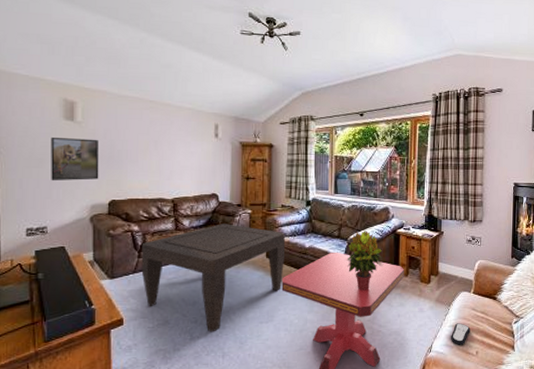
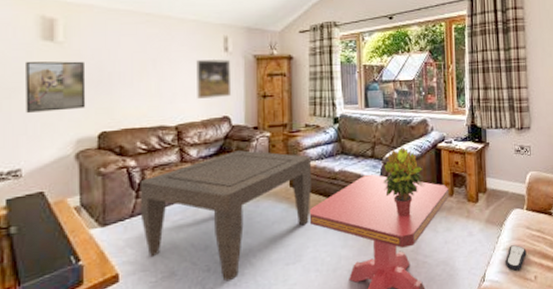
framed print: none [191,143,220,177] -> present [196,58,232,99]

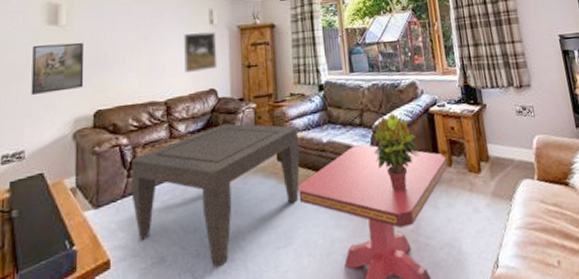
remote control: present [504,245,527,271] -> none [519,222,545,255]

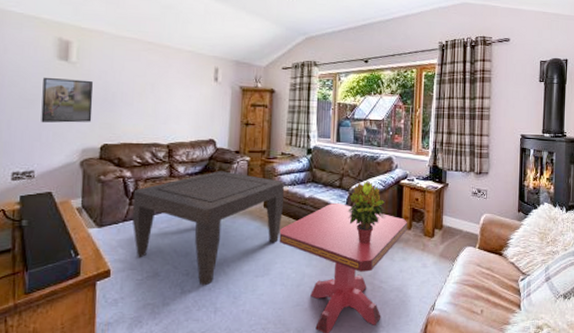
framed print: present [184,31,218,73] -> none [188,87,220,122]

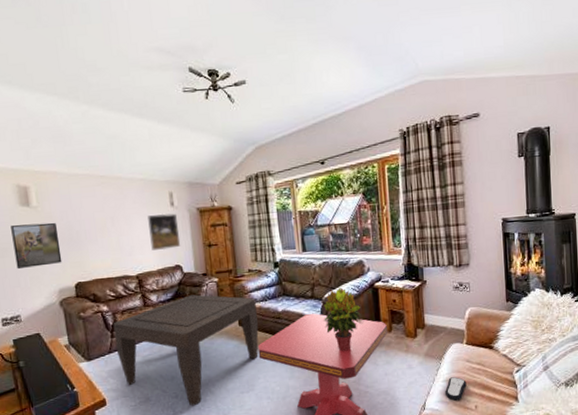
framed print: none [188,87,220,122] -> present [148,213,181,250]
remote control: none [454,280,475,303] -> present [444,377,467,401]

